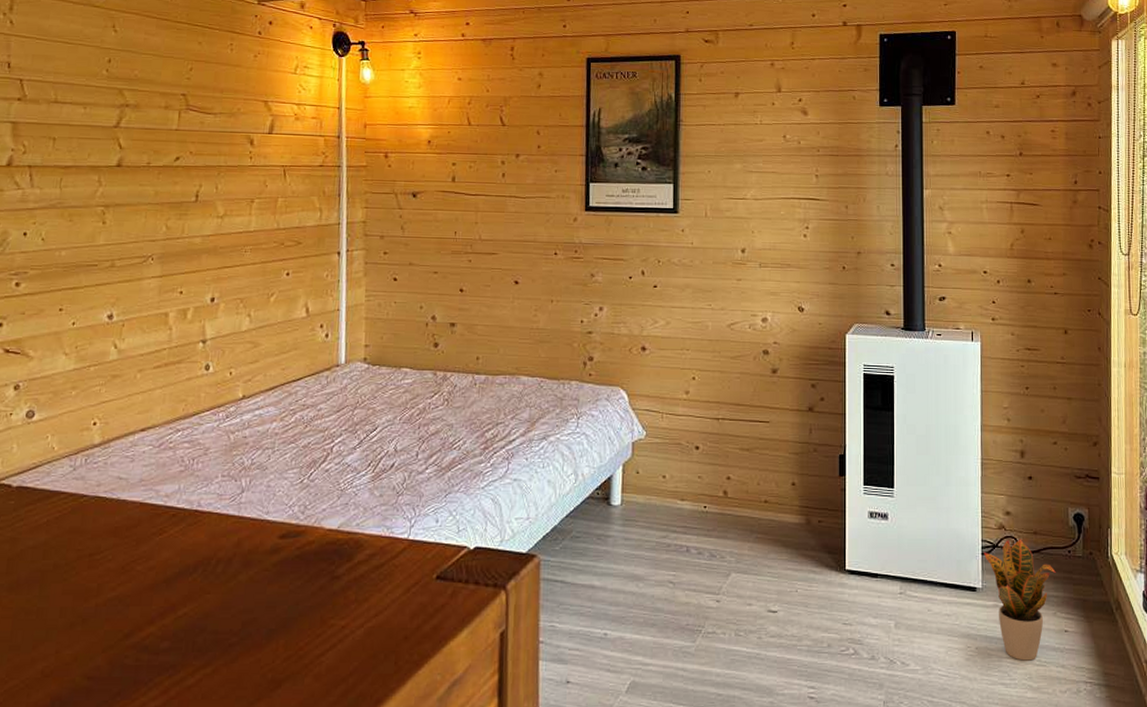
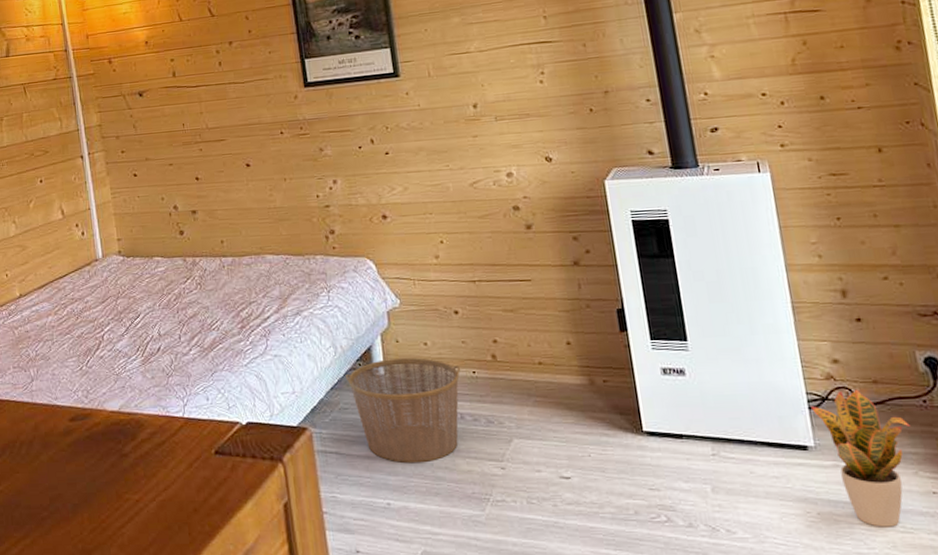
basket: none [582,490,693,593] -> present [345,358,460,463]

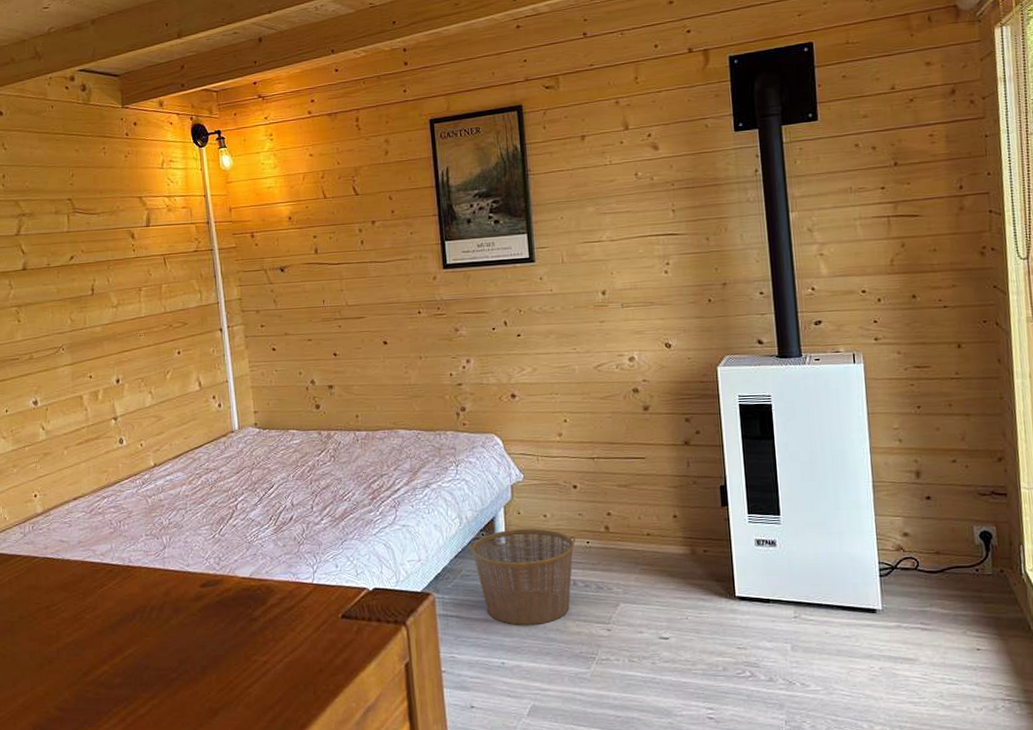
potted plant: present [810,389,910,527] -> none [881,559,963,680]

